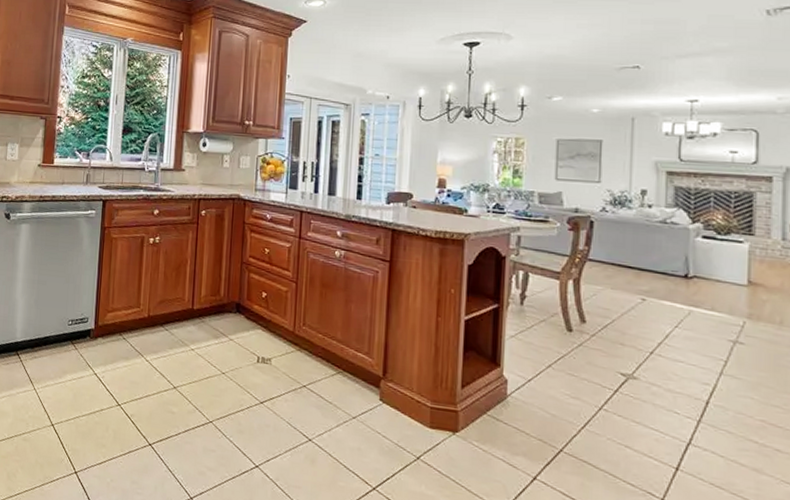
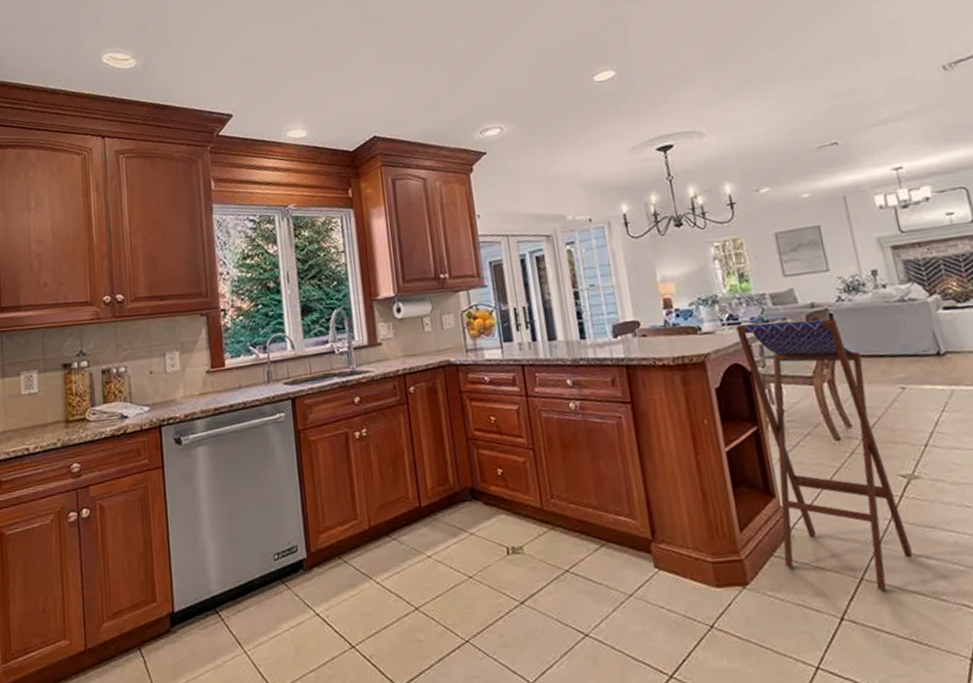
stool: none [495,214,613,465] -> present [736,318,913,591]

